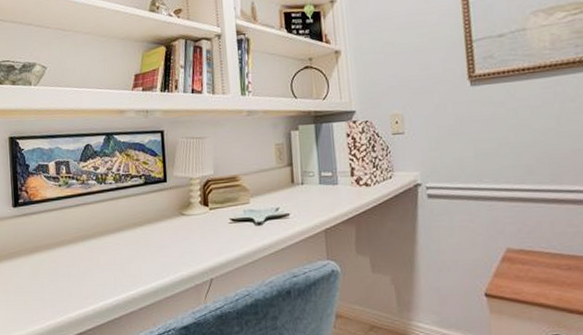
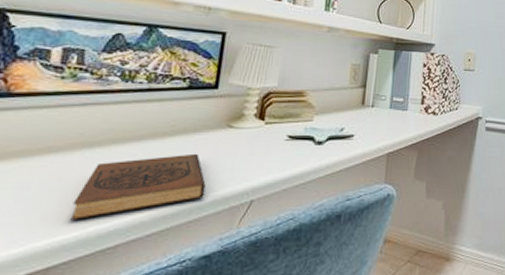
book: none [86,239,174,297] -> present [70,153,206,220]

